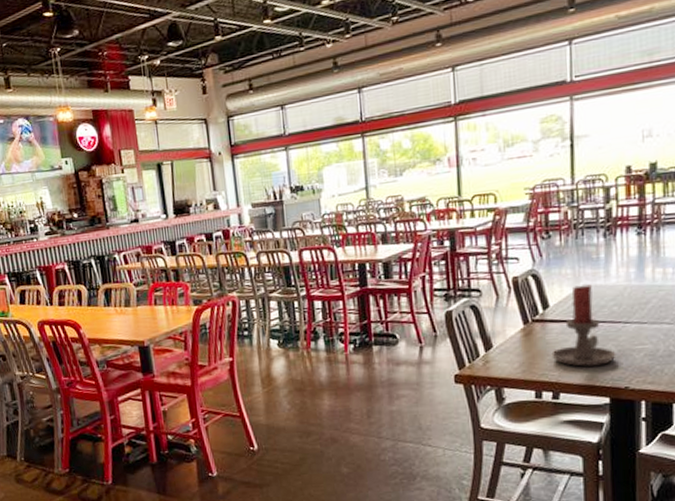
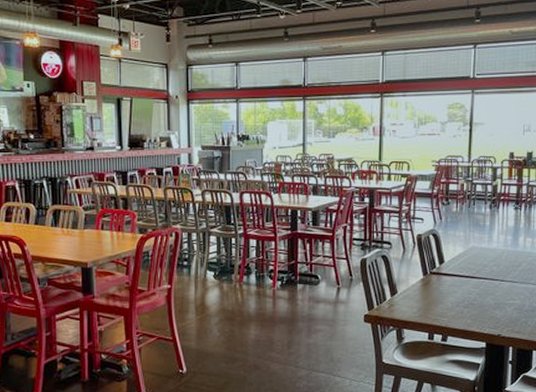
candle holder: present [551,284,616,367] -> none [443,246,493,315]

